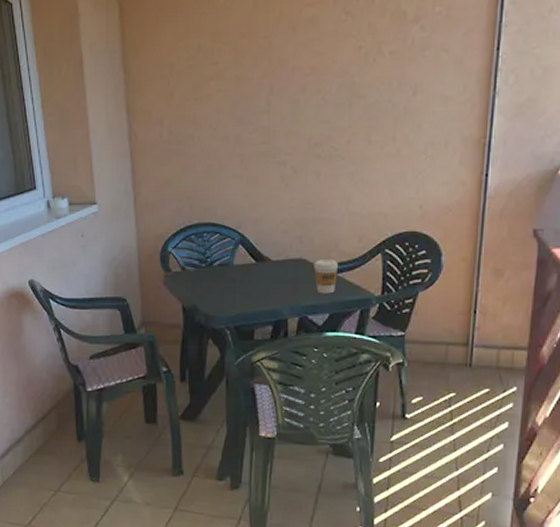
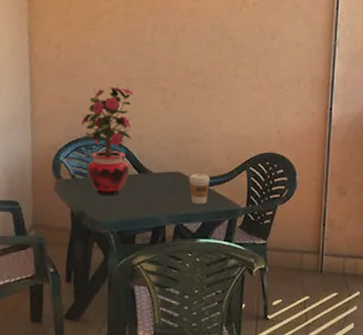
potted flower: none [188,161,248,287] -> present [79,84,134,195]

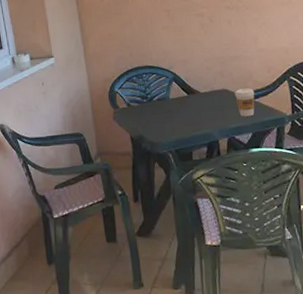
potted flower: present [79,84,134,195] -> none [129,16,180,118]

